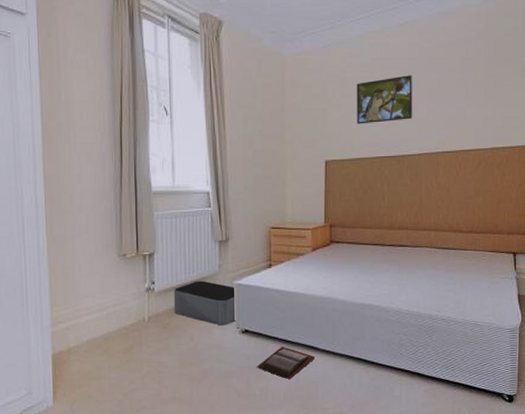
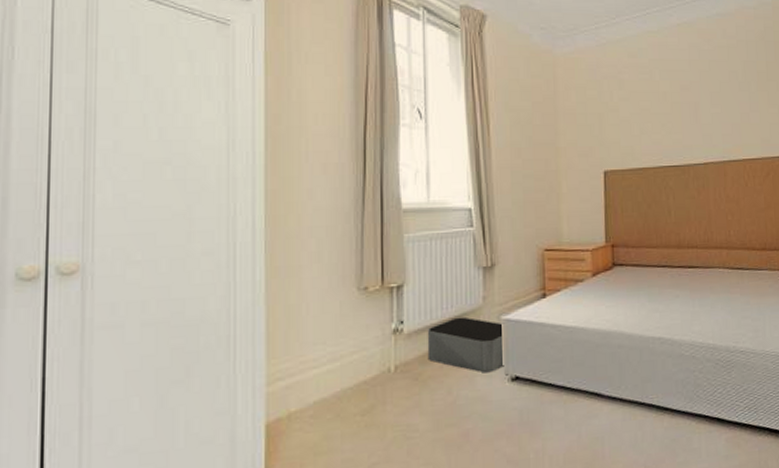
book: present [256,346,316,380] -> none [529,394,601,437]
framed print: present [357,75,412,124] -> none [635,78,695,130]

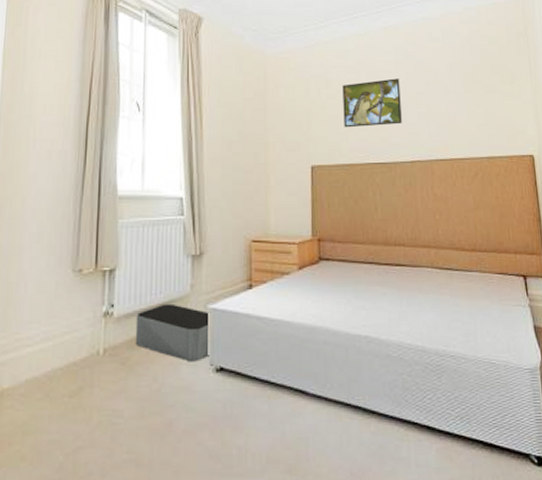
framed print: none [635,78,695,130] -> present [342,78,402,128]

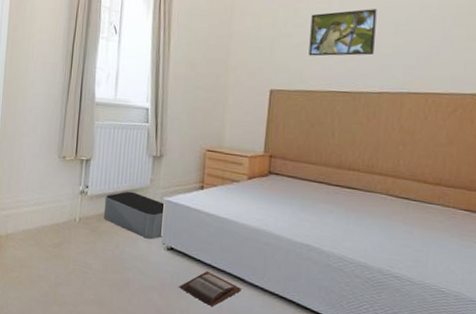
book: none [233,389,305,435] -> present [178,270,243,307]

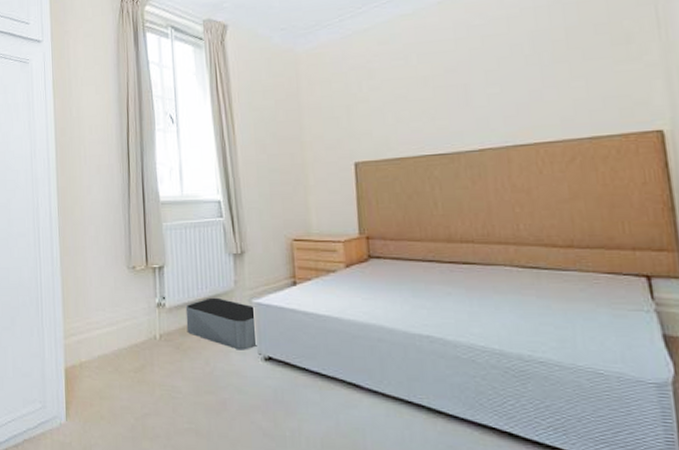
book: present [178,270,243,307] -> none [284,380,360,423]
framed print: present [308,9,377,56] -> none [388,58,466,119]

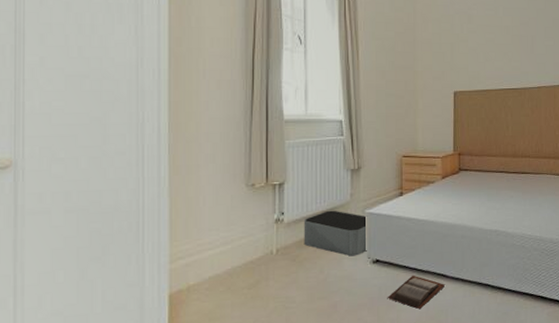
book: none [284,380,360,423] -> present [387,275,446,310]

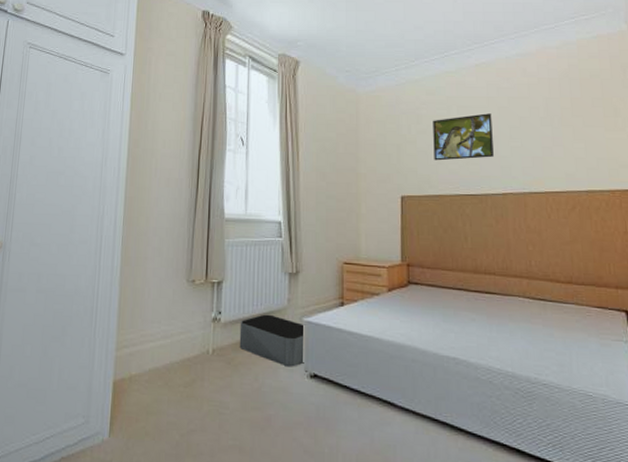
book: present [387,275,446,310] -> none [325,397,393,440]
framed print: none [482,15,532,58] -> present [433,113,494,161]

